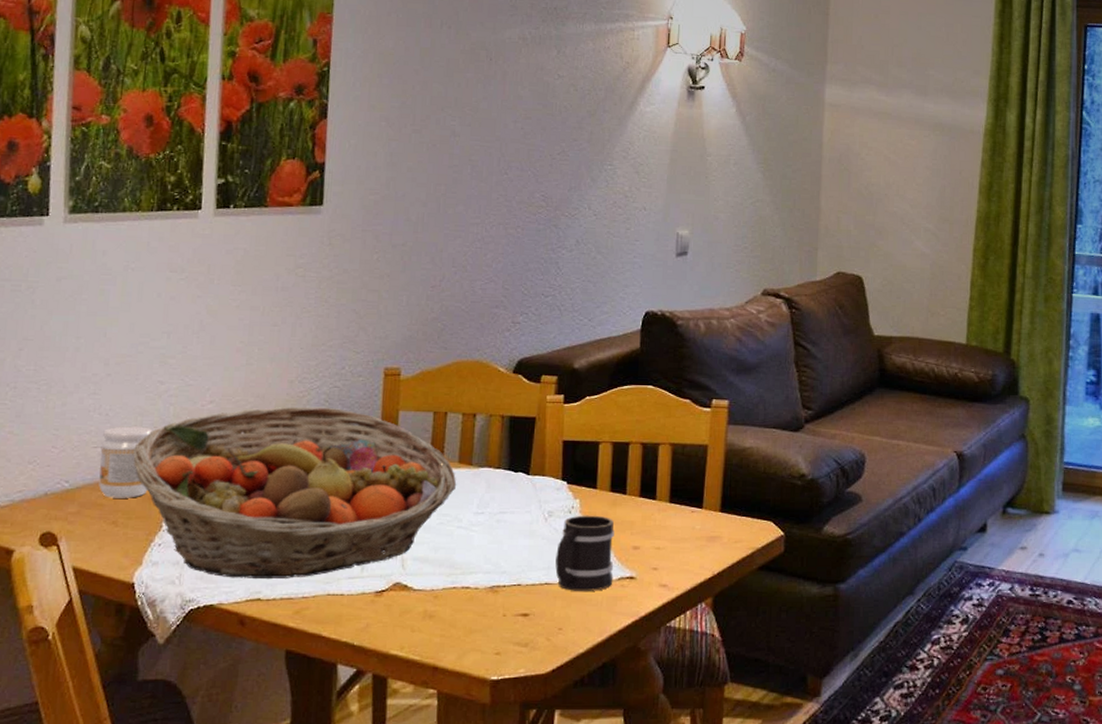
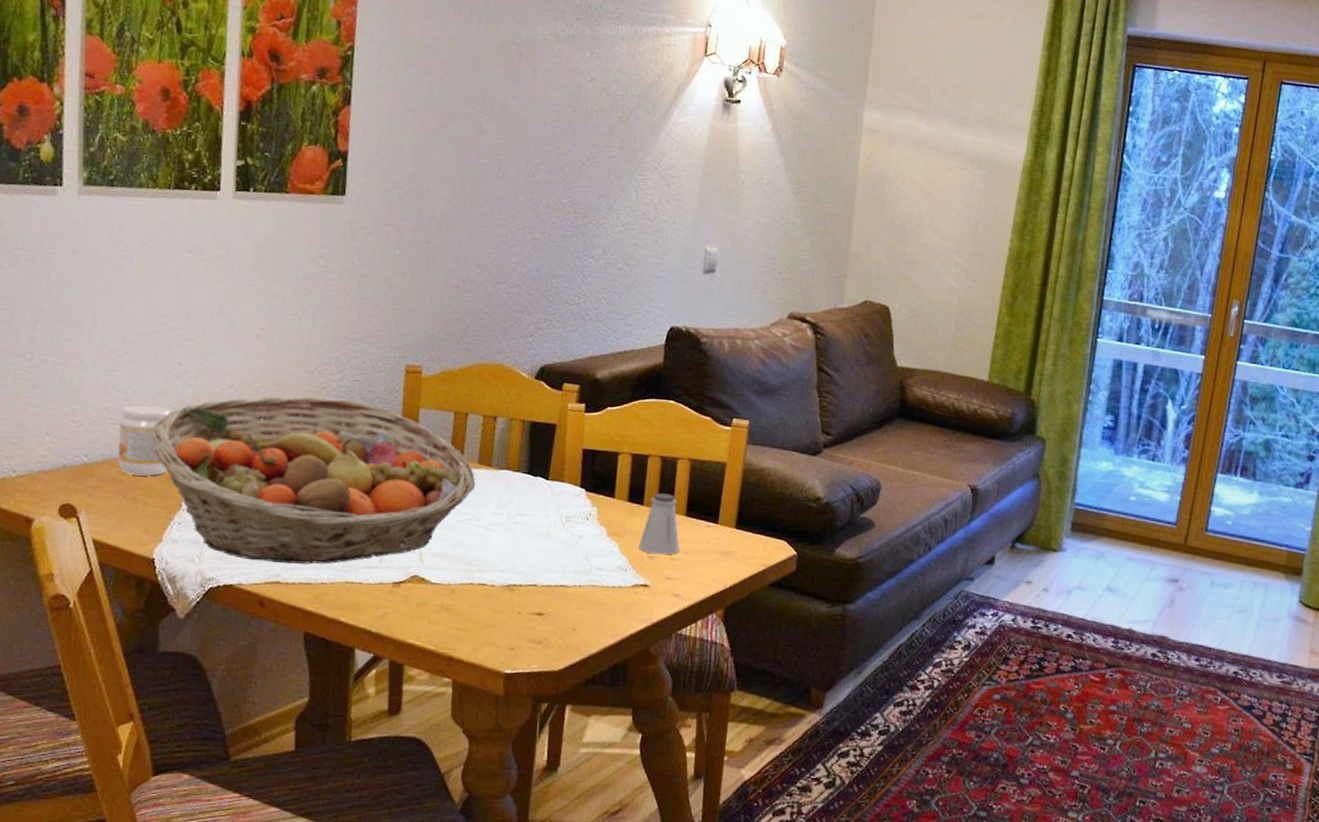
mug: present [555,515,614,591] -> none [571,522,631,596]
saltshaker: none [623,481,665,545] -> present [638,493,680,555]

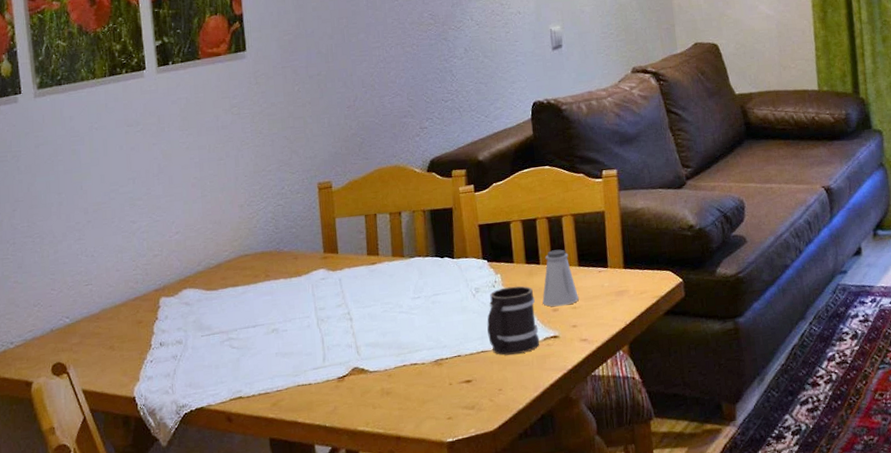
jam: present [118,405,172,476] -> none [91,261,136,327]
fruit basket: present [151,396,476,565] -> none [118,223,394,382]
mug: none [571,522,631,596] -> present [487,286,540,356]

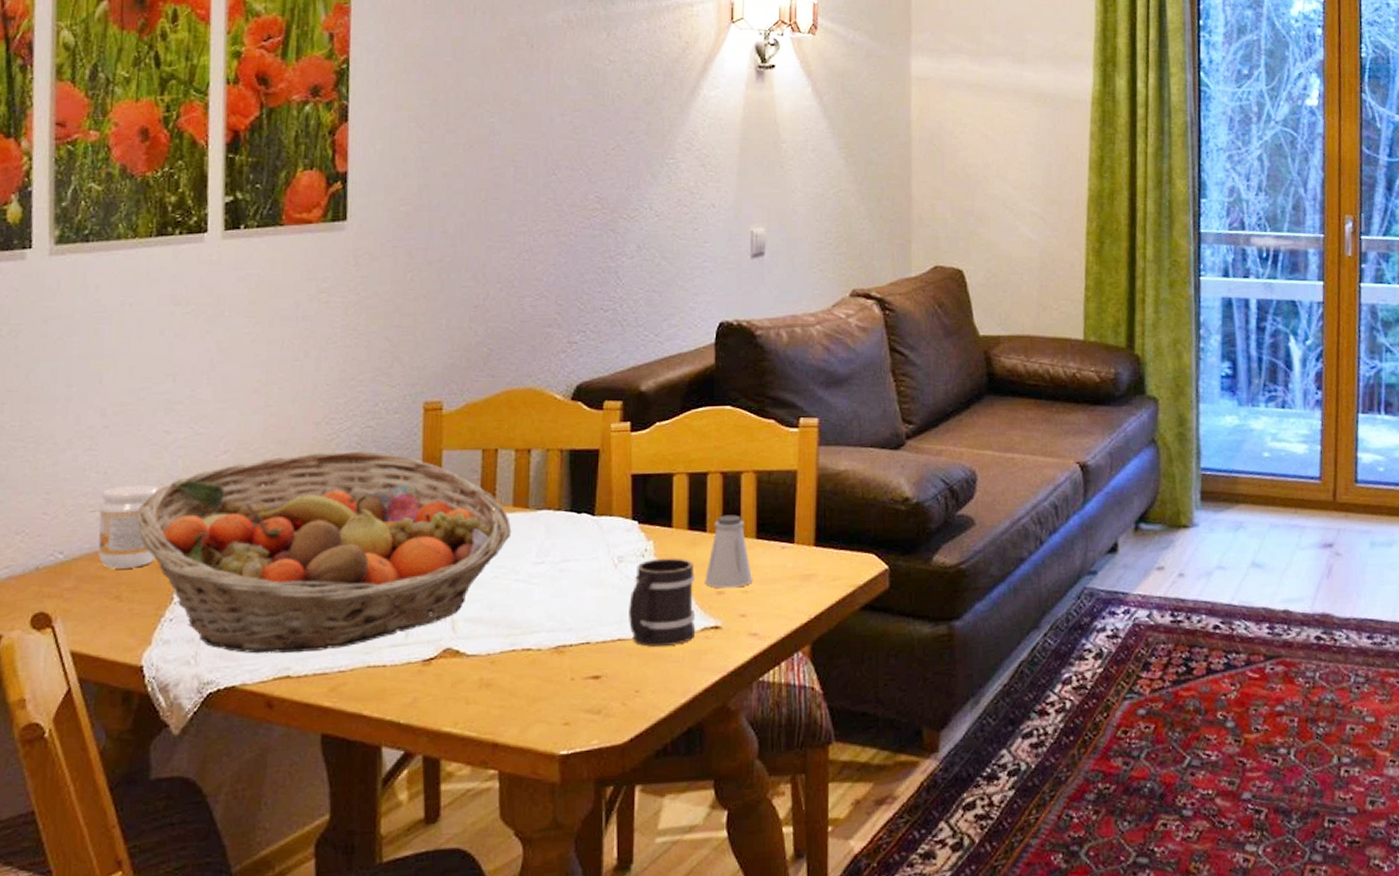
jam: none [91,261,136,327] -> present [98,484,160,569]
fruit basket: none [118,223,394,382] -> present [136,450,512,654]

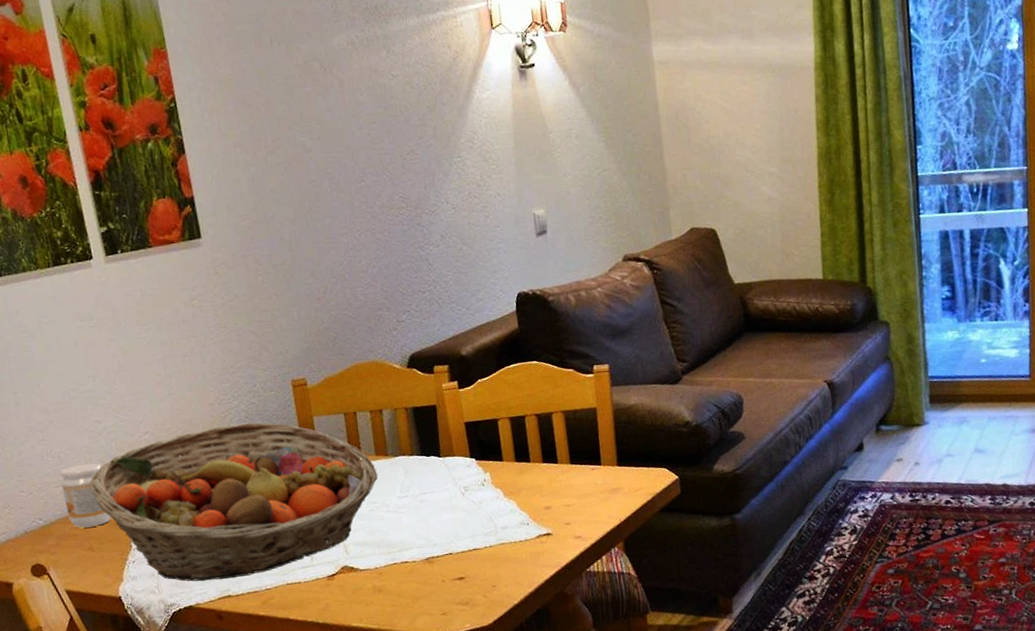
mug: present [629,557,696,647] -> none [477,484,533,553]
saltshaker: present [705,515,752,589] -> none [534,447,571,505]

